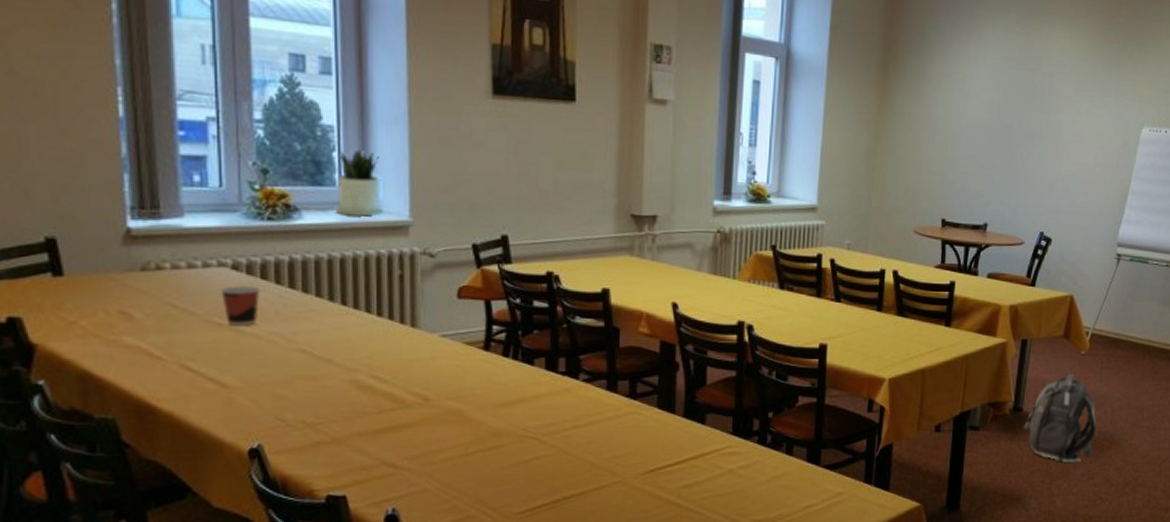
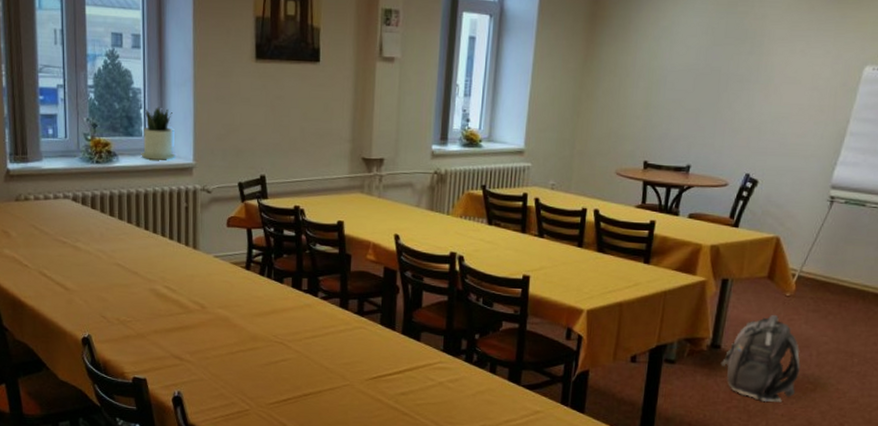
cup: present [220,286,261,326] -> none [65,213,91,244]

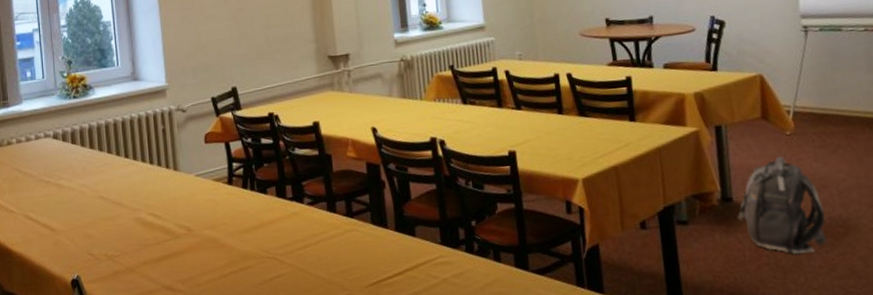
planter: present [141,107,175,160] -> none [115,36,148,88]

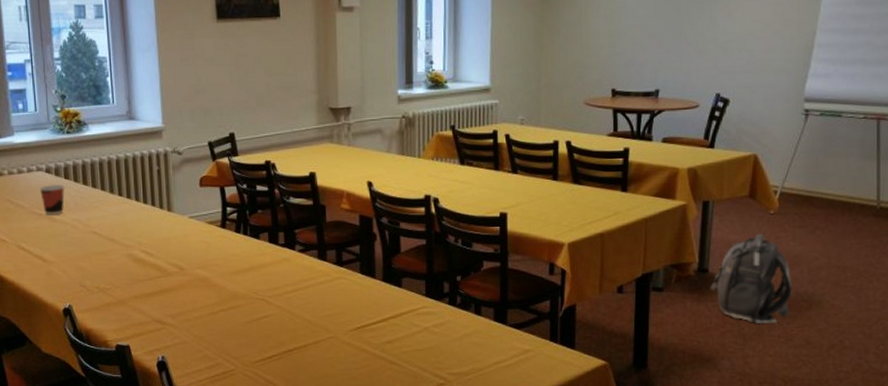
cup: none [47,150,72,182] -> present [39,184,65,215]

